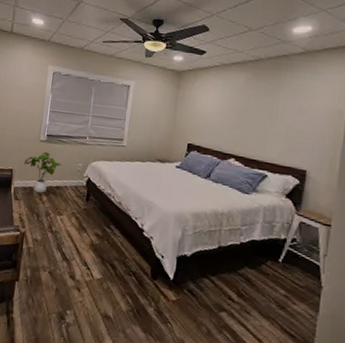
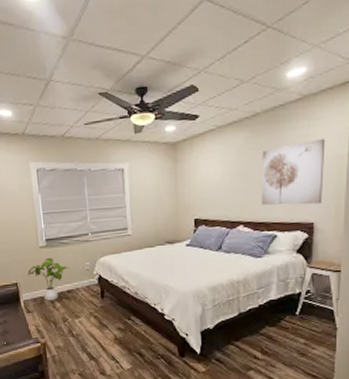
wall art: none [255,91,325,153] -> present [261,138,325,205]

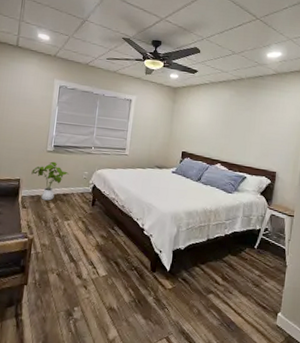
wall art: present [261,138,325,205] -> none [237,107,291,158]

